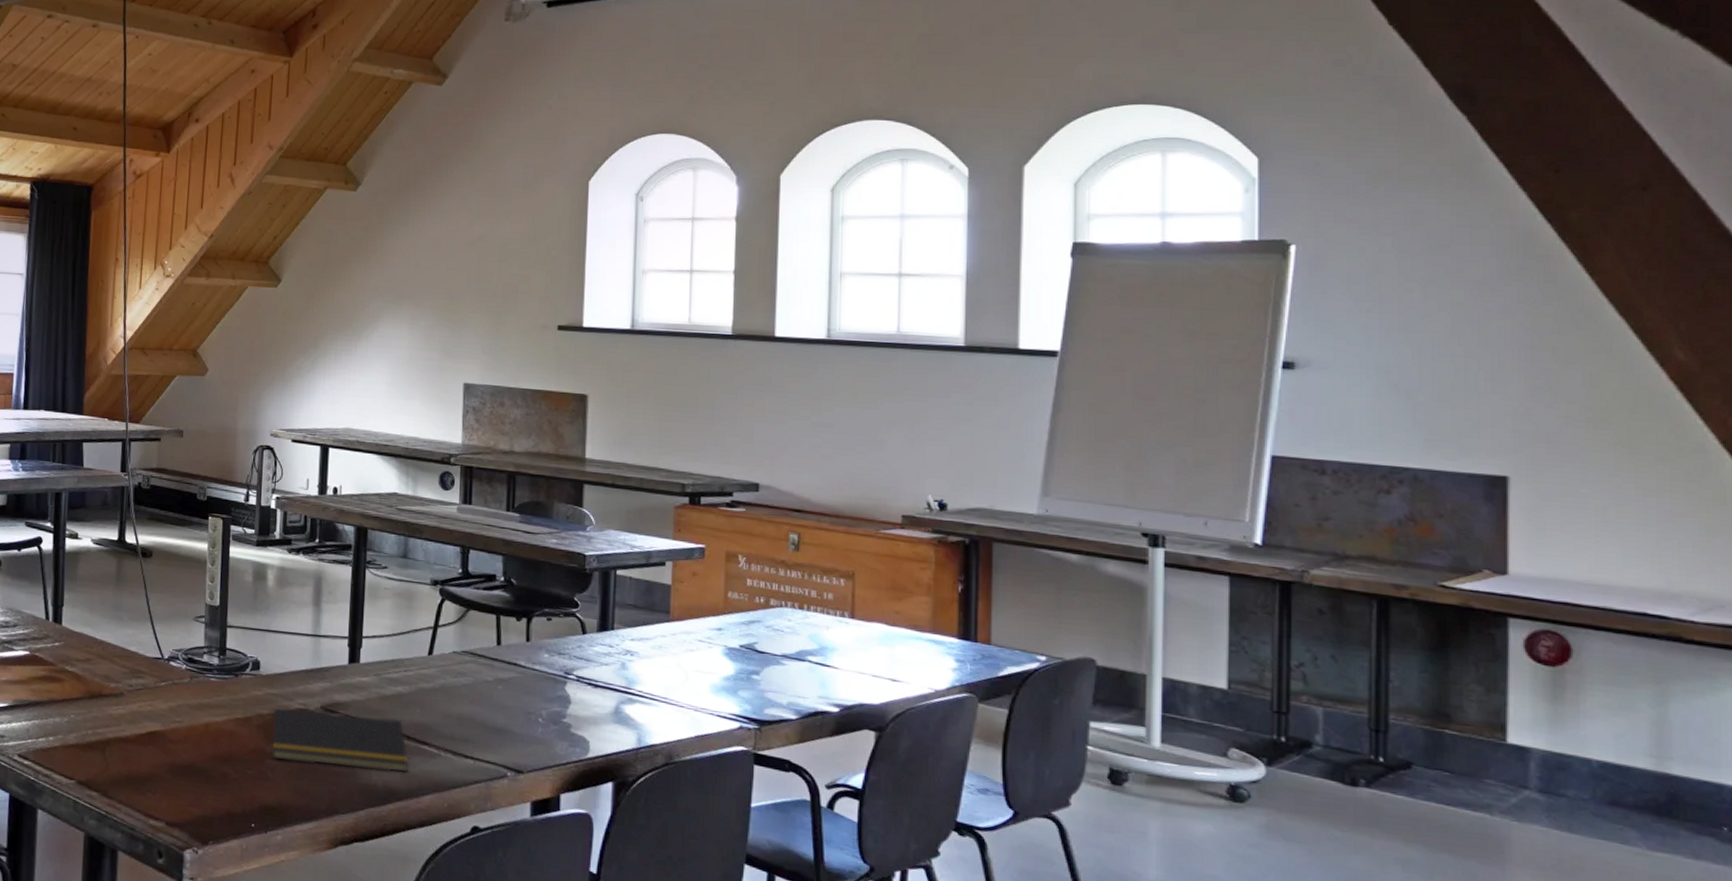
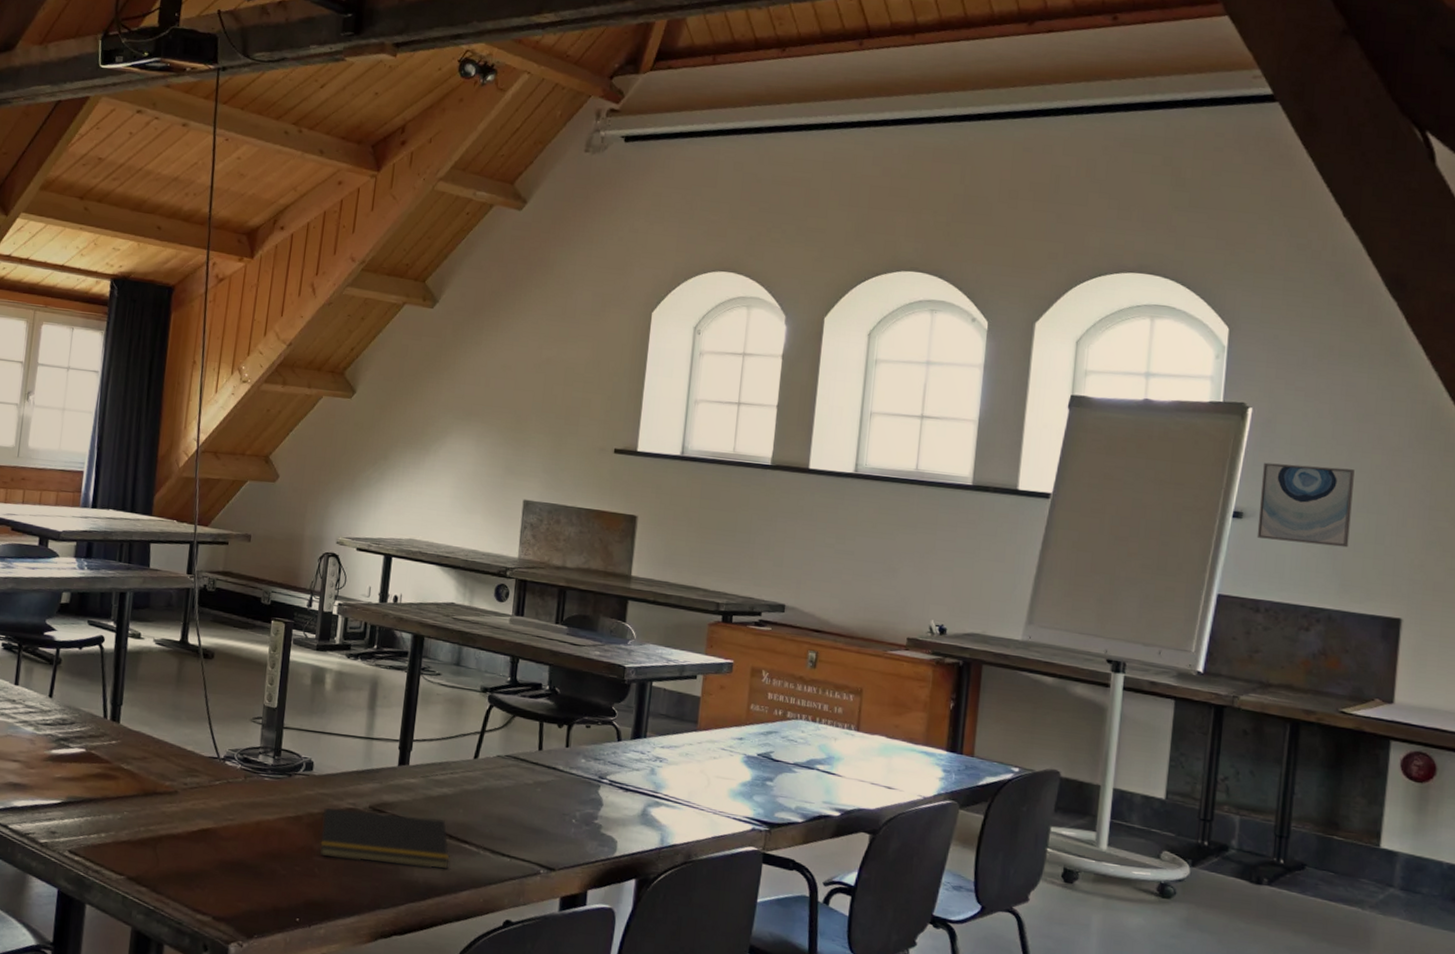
wall art: none [1314,305,1431,397] -> present [1257,462,1355,548]

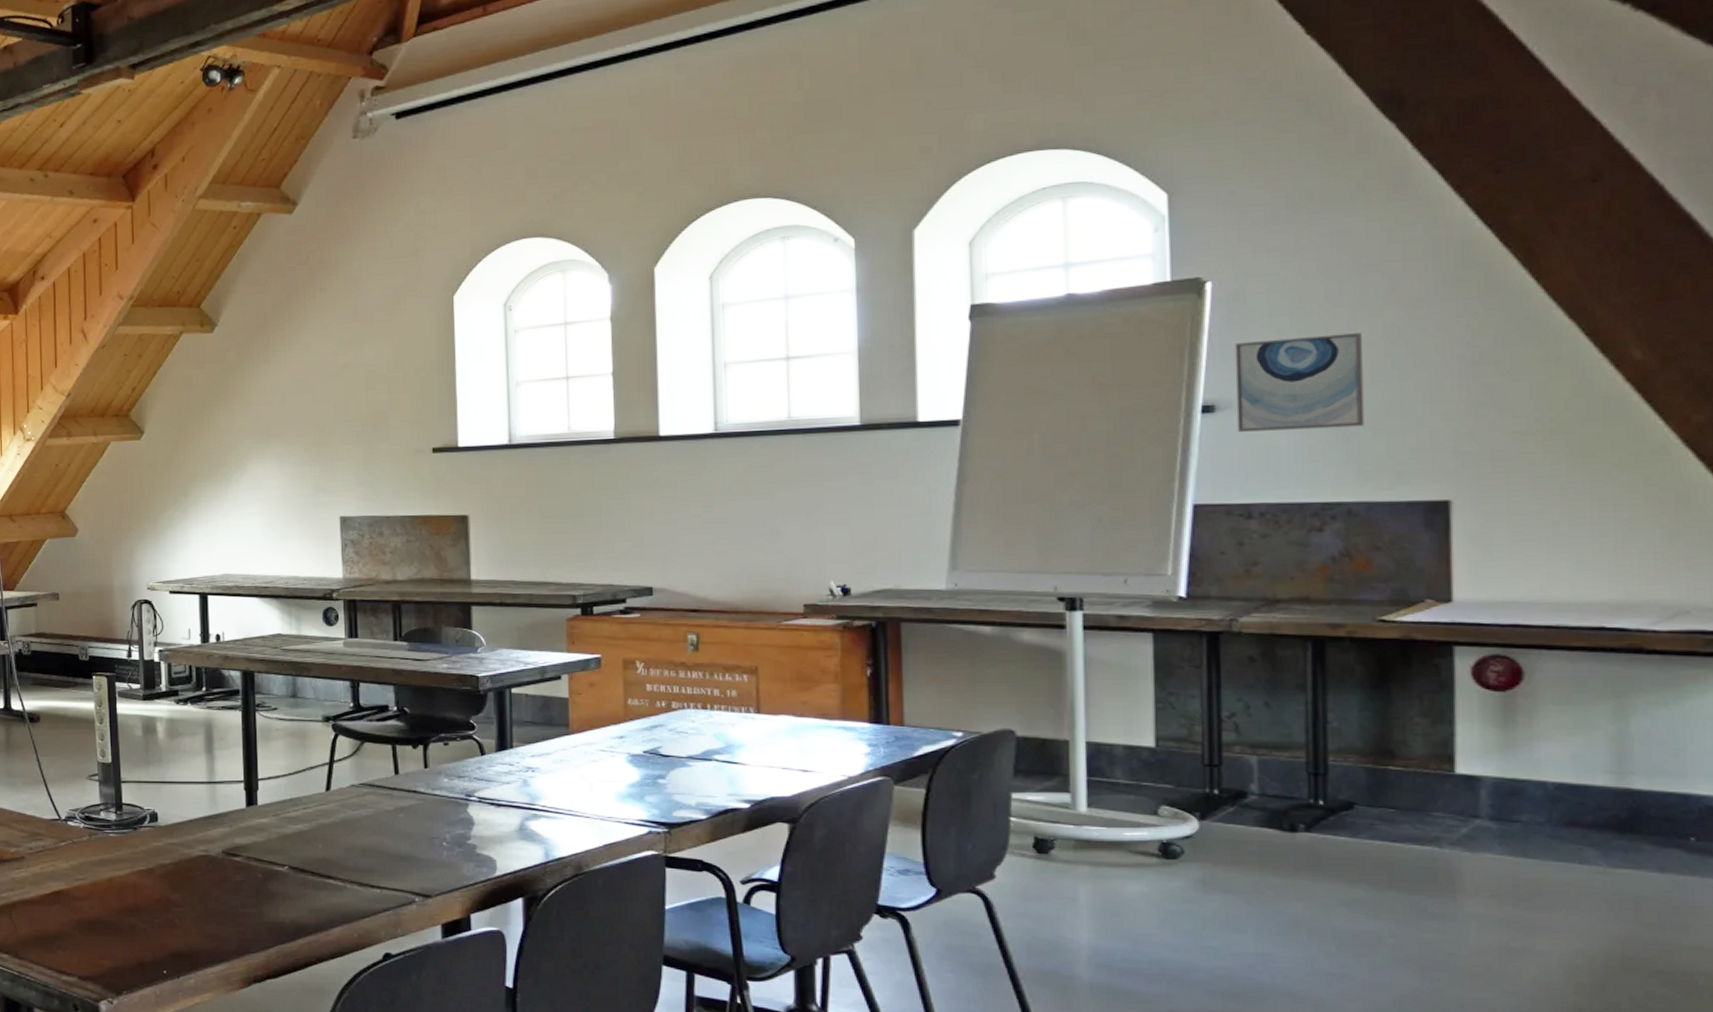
notepad: present [318,807,449,869] -> none [172,856,316,908]

